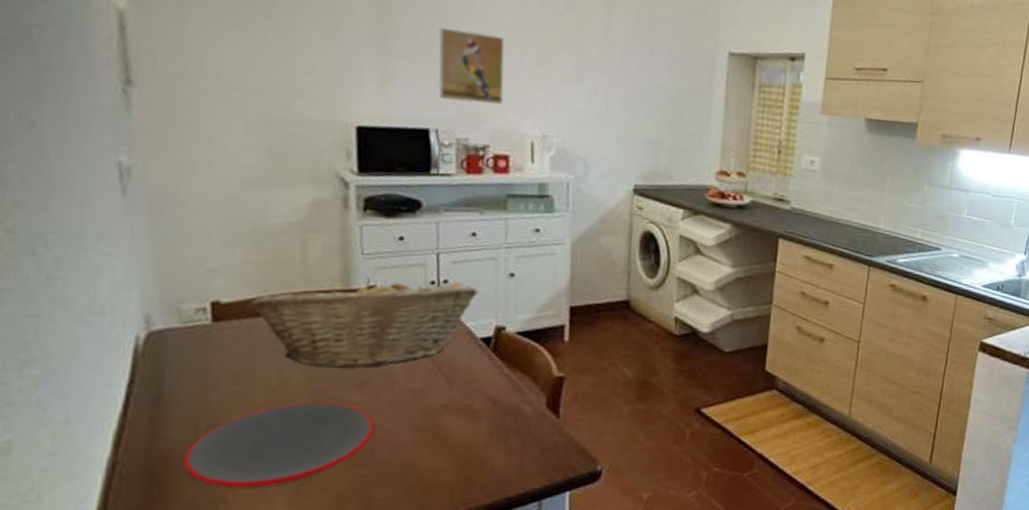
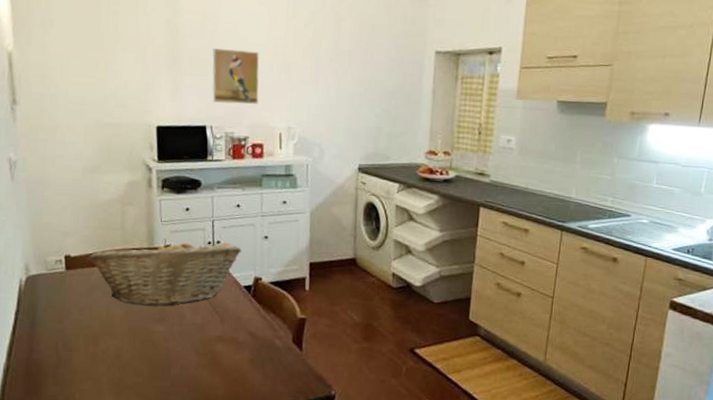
plate: present [184,402,374,488] -> none [49,329,170,390]

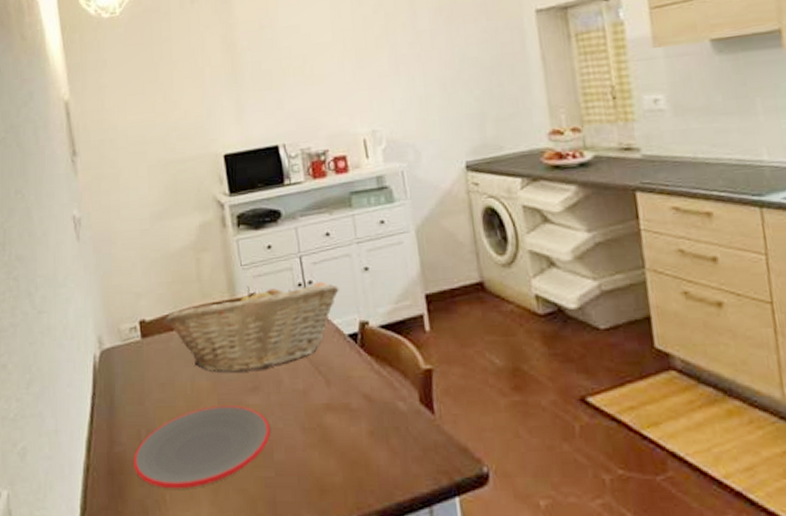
plate: none [49,329,170,390] -> present [133,406,270,489]
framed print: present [212,48,260,105] -> none [275,51,335,117]

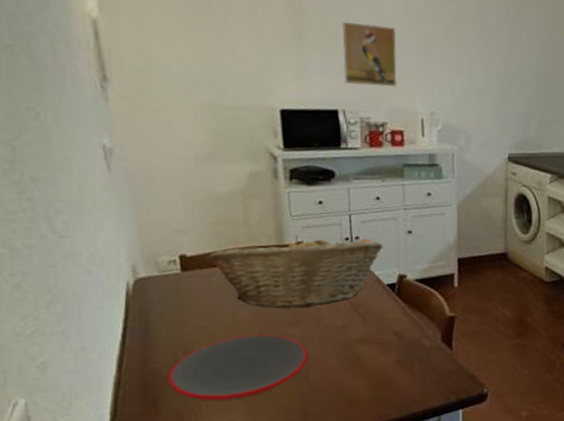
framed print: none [275,51,335,117] -> present [342,22,398,87]

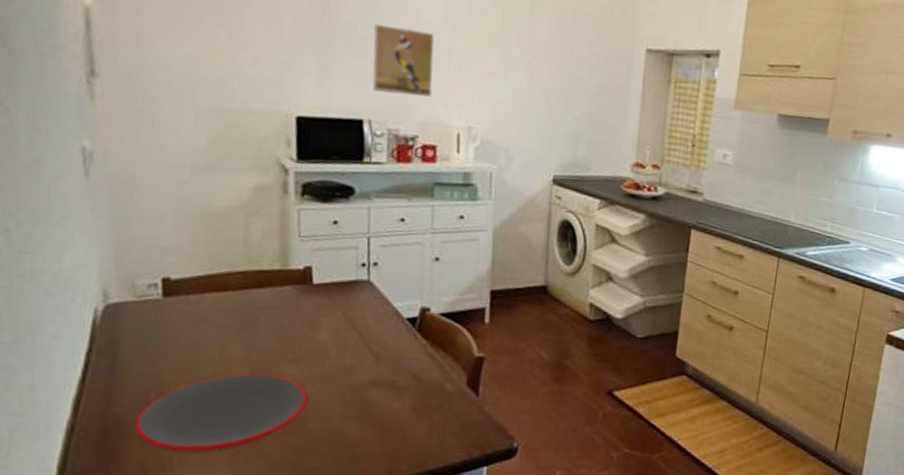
fruit basket: present [205,234,383,308] -> none [193,258,405,343]

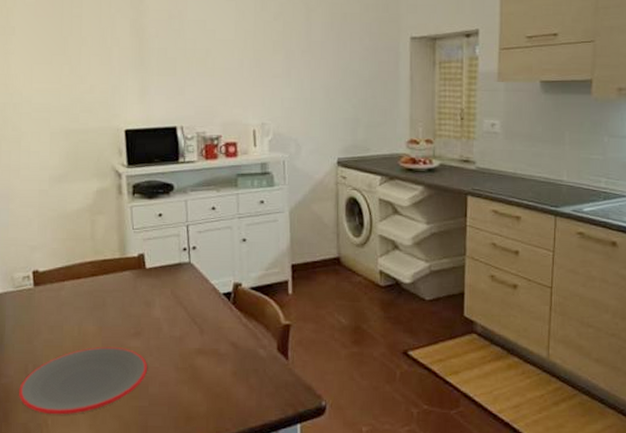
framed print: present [372,24,435,97] -> none [180,46,231,102]

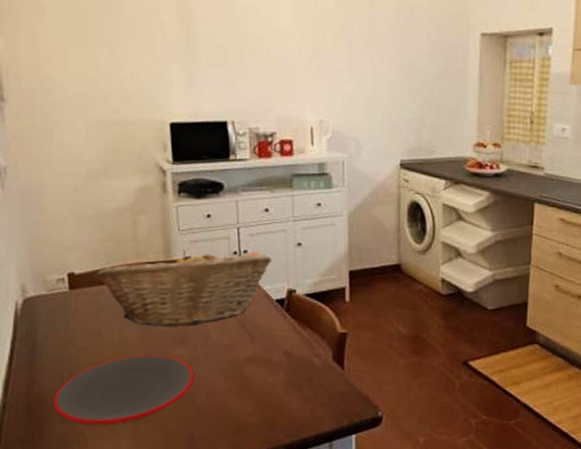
fruit basket: none [55,247,219,320] -> present [93,249,272,326]

